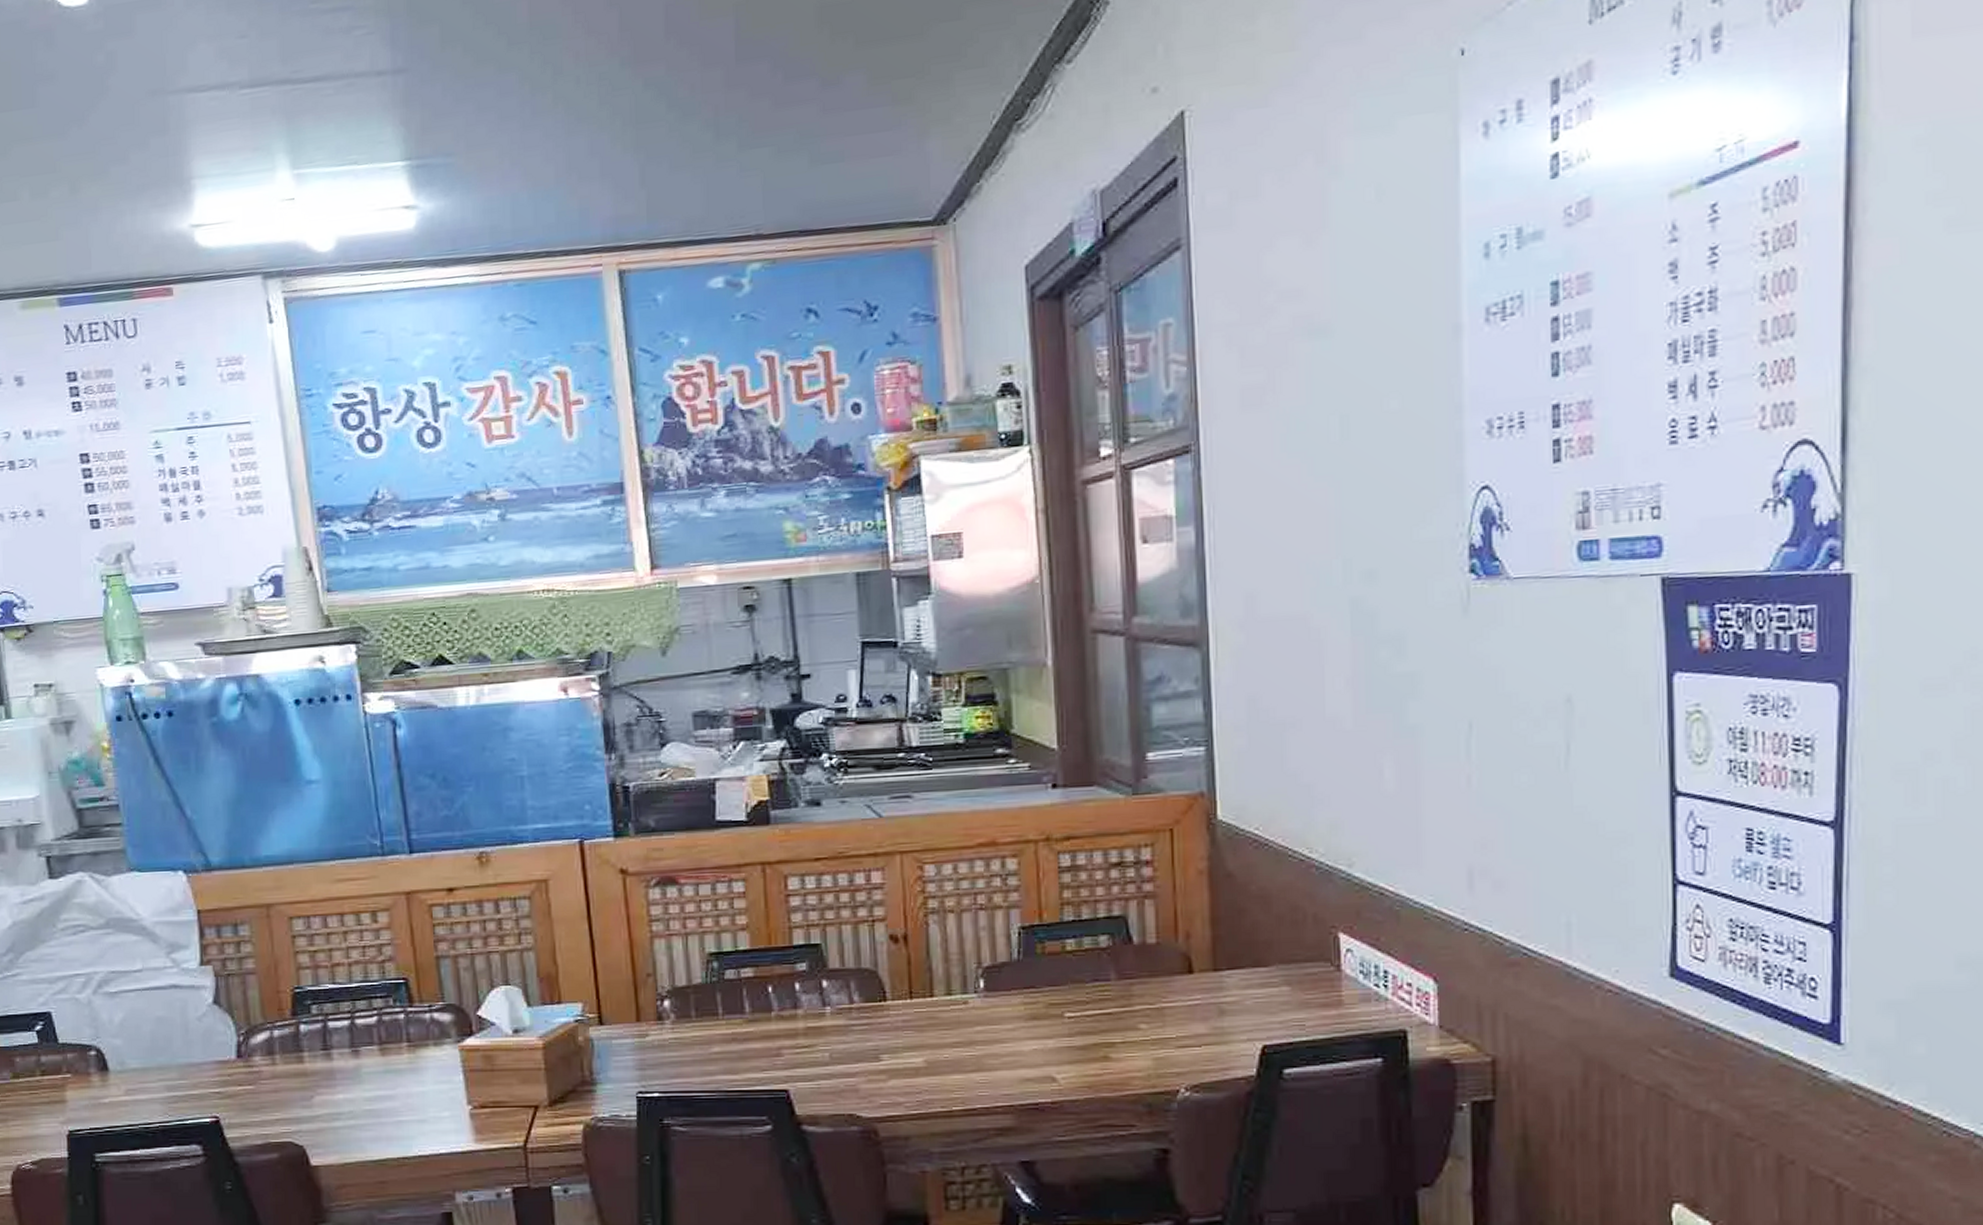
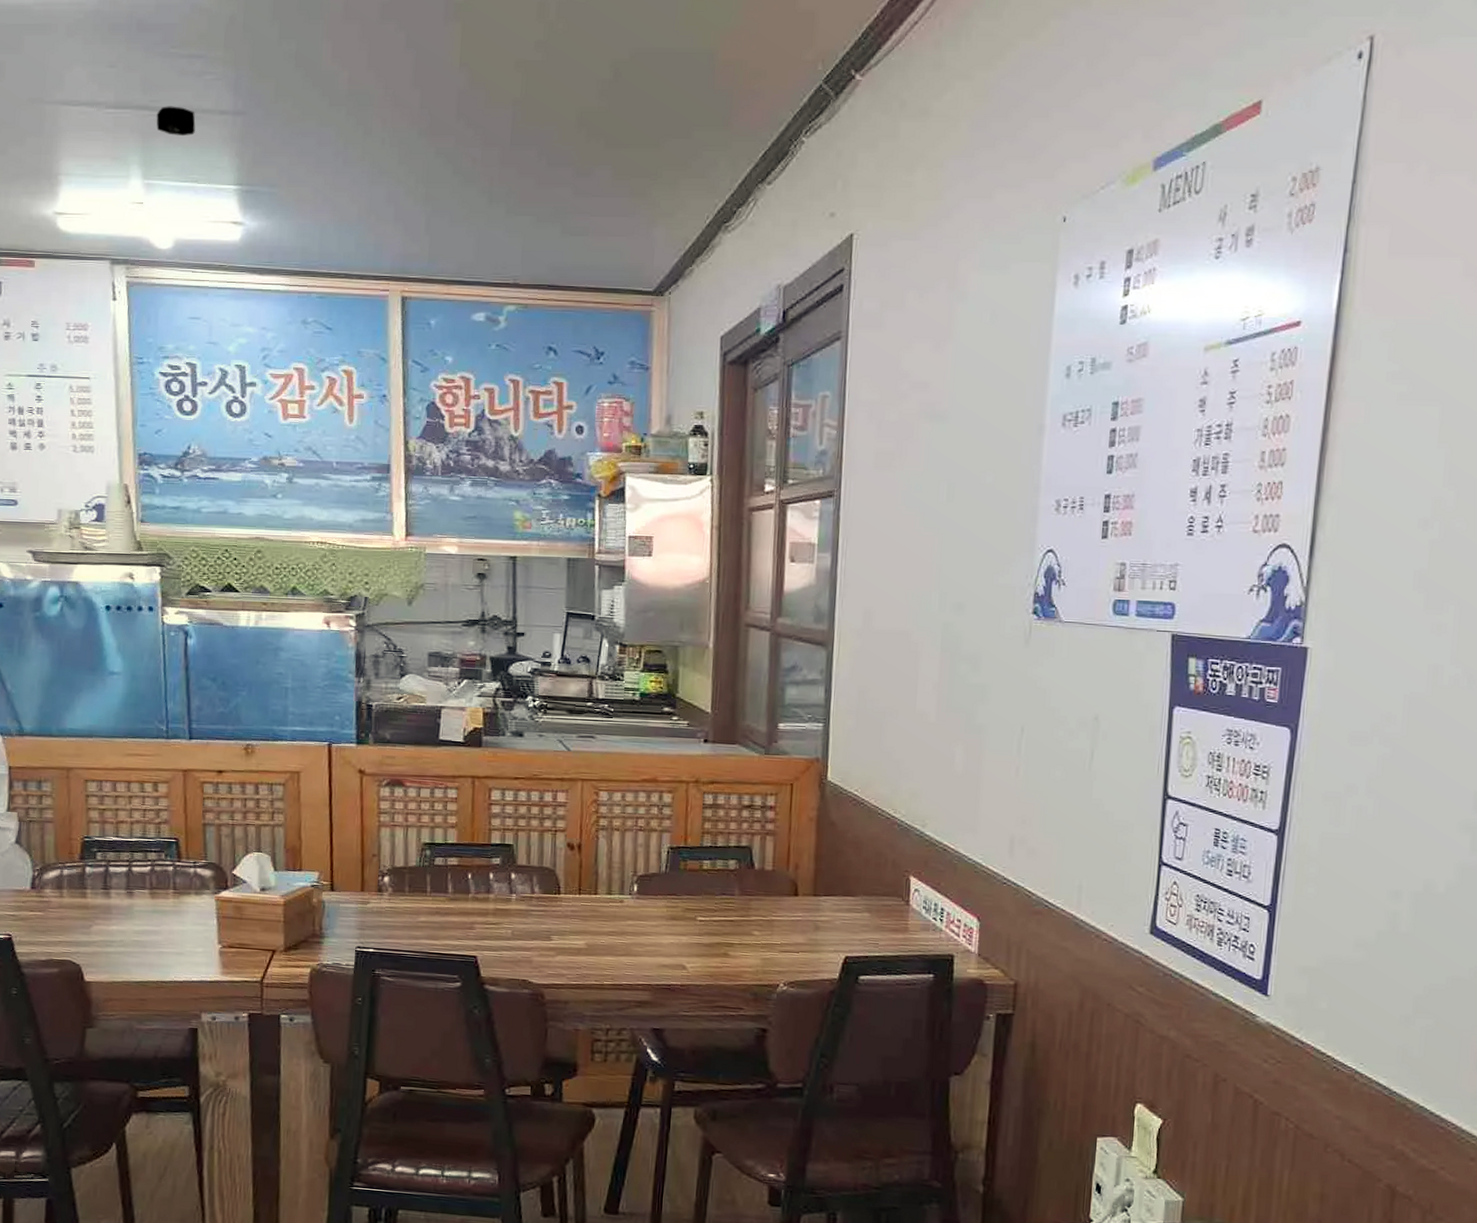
smoke detector: none [300,74,349,111] -> present [156,106,196,136]

